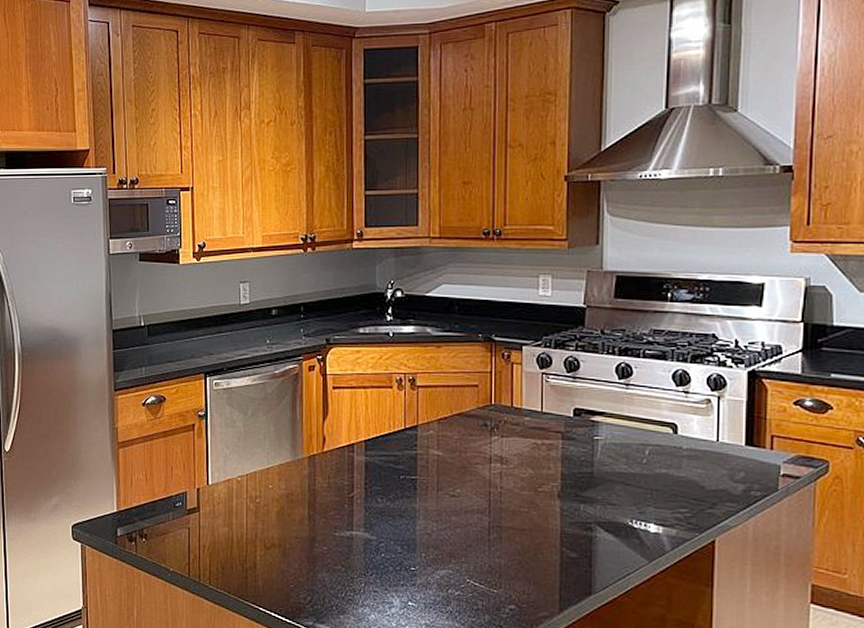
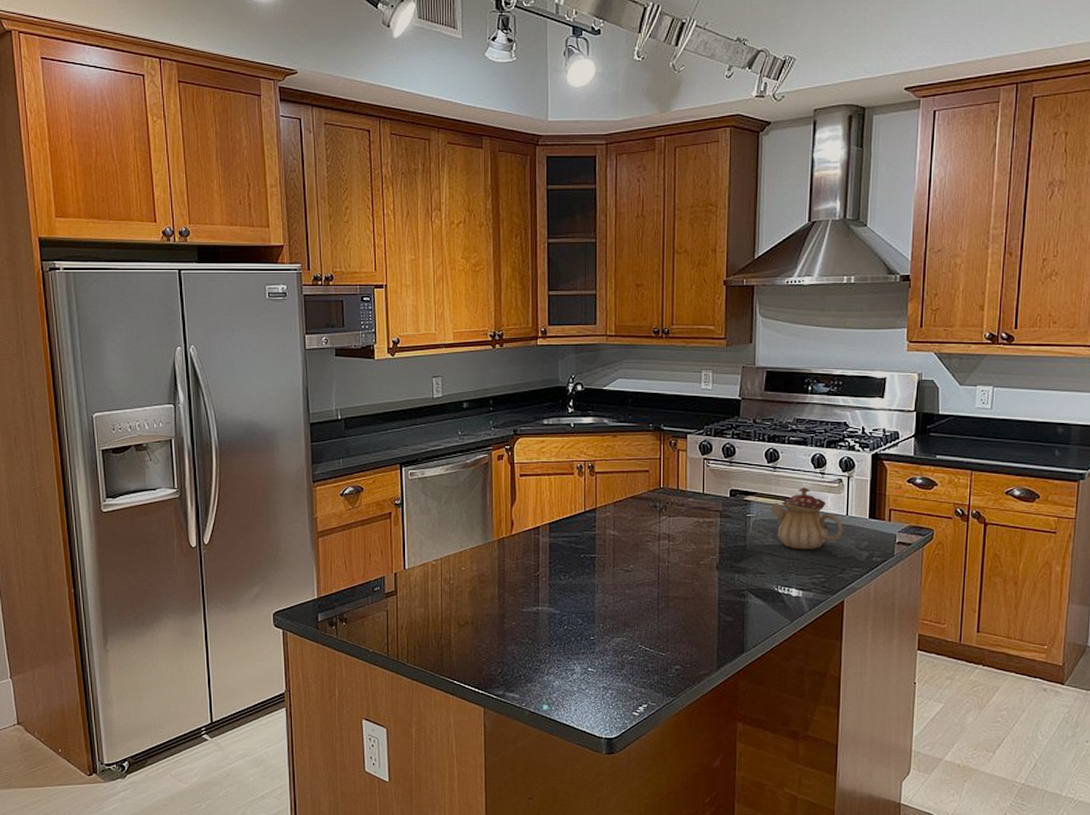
teapot: none [622,408,712,479] -> present [770,487,843,549]

